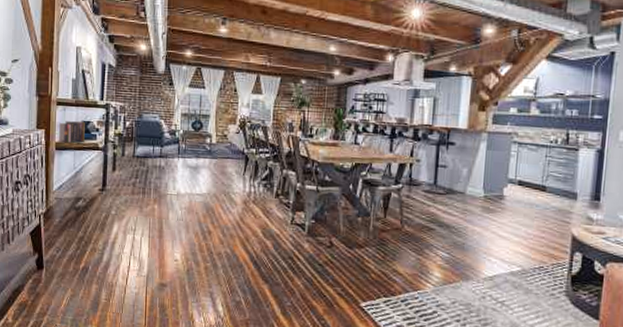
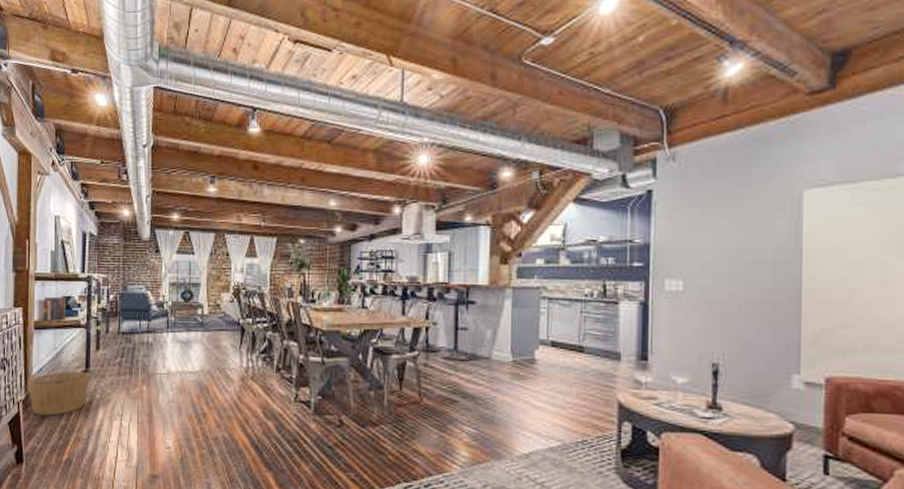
basket: none [49,189,106,228] -> present [28,371,90,416]

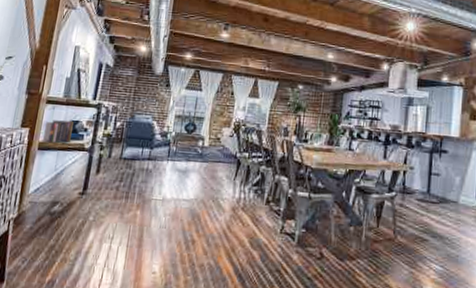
basket: present [28,371,90,416] -> none [22,192,87,236]

